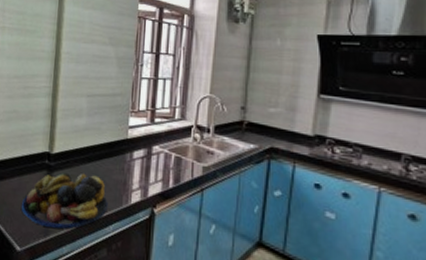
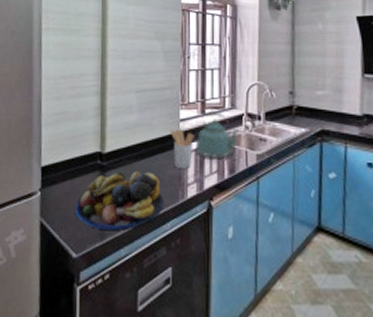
utensil holder: none [118,135,142,175] -> present [170,129,194,168]
kettle: none [143,120,187,169] -> present [196,111,239,160]

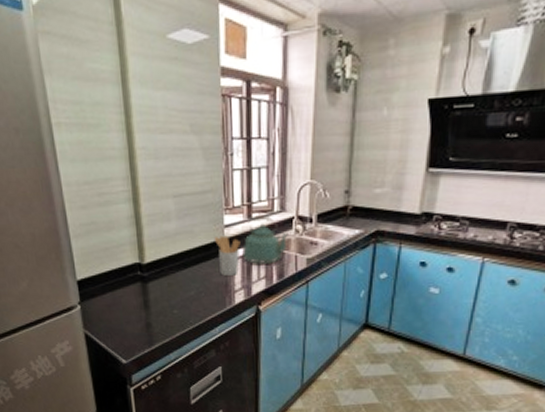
fruit bowl: present [76,170,164,230] -> none [120,279,211,337]

